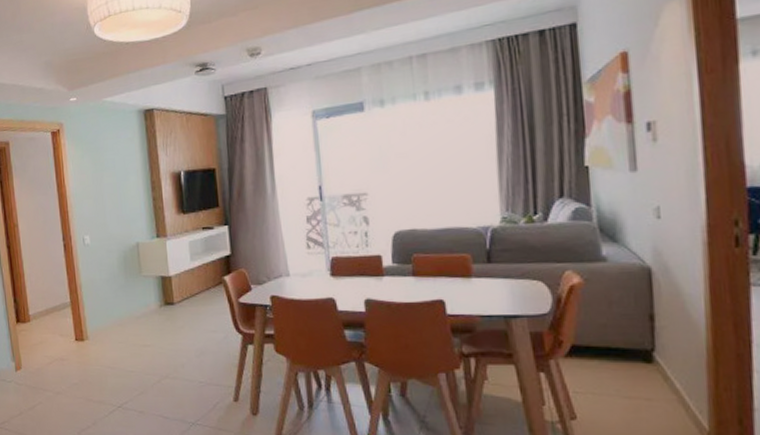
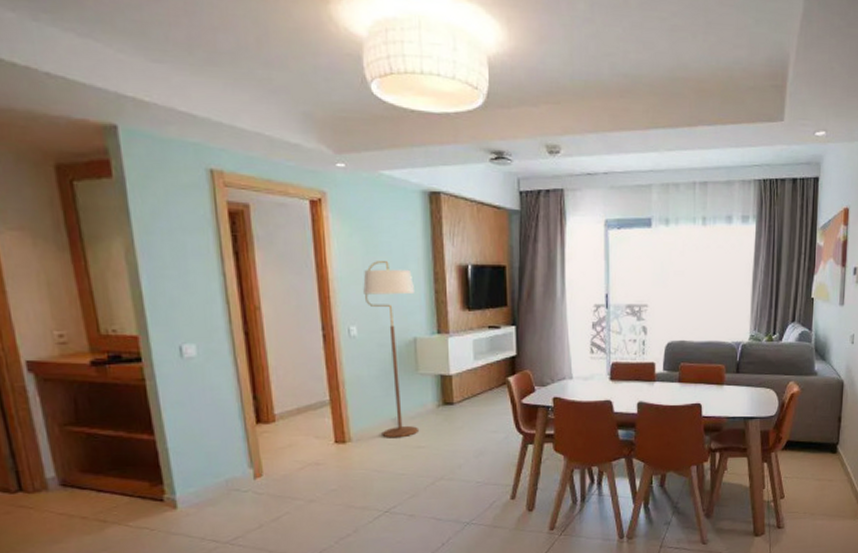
floor lamp: none [93,176,145,337] -> present [363,261,420,438]

